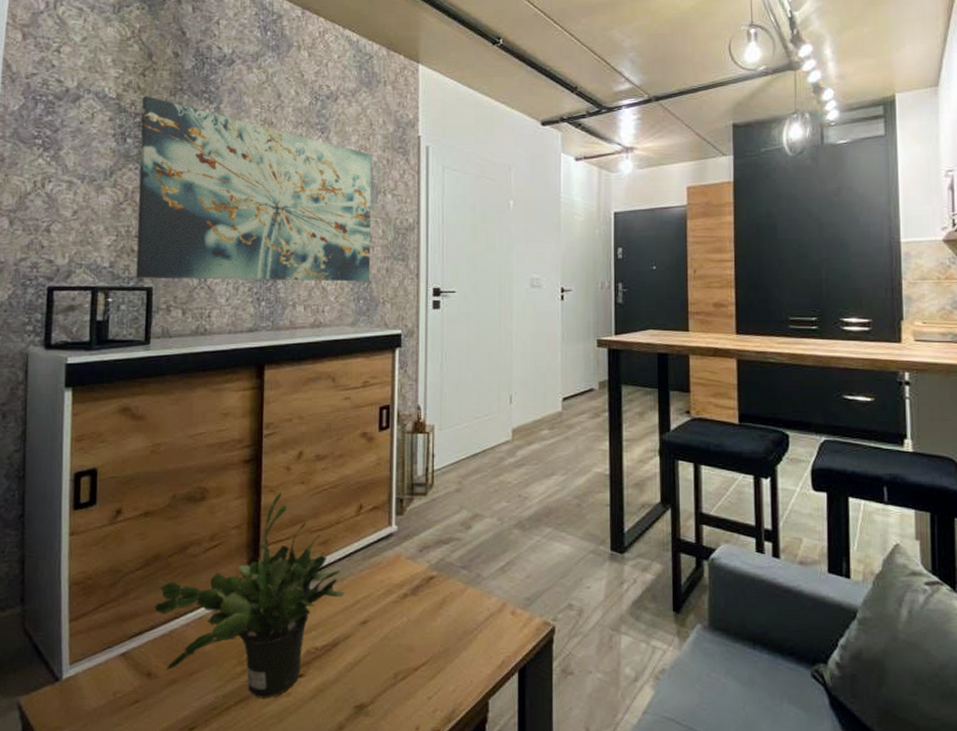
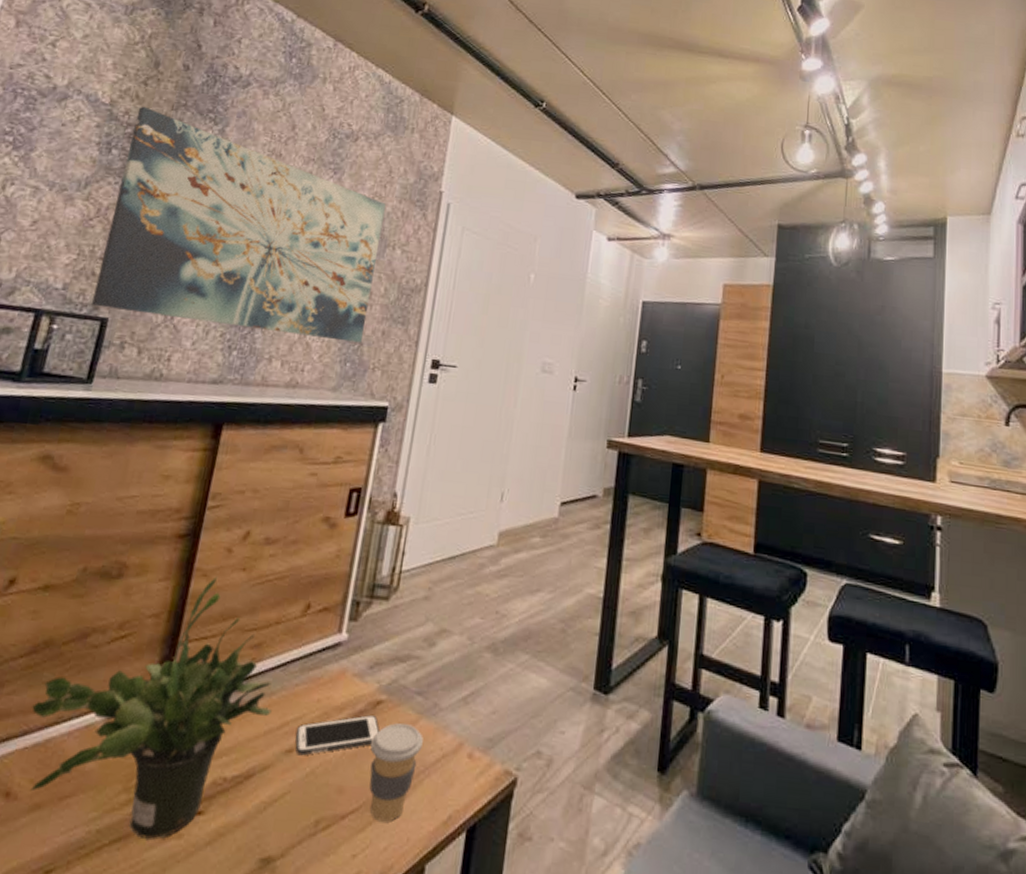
cell phone: none [367,588,435,625] -> present [295,714,380,756]
coffee cup: none [430,592,472,670] -> present [369,722,424,822]

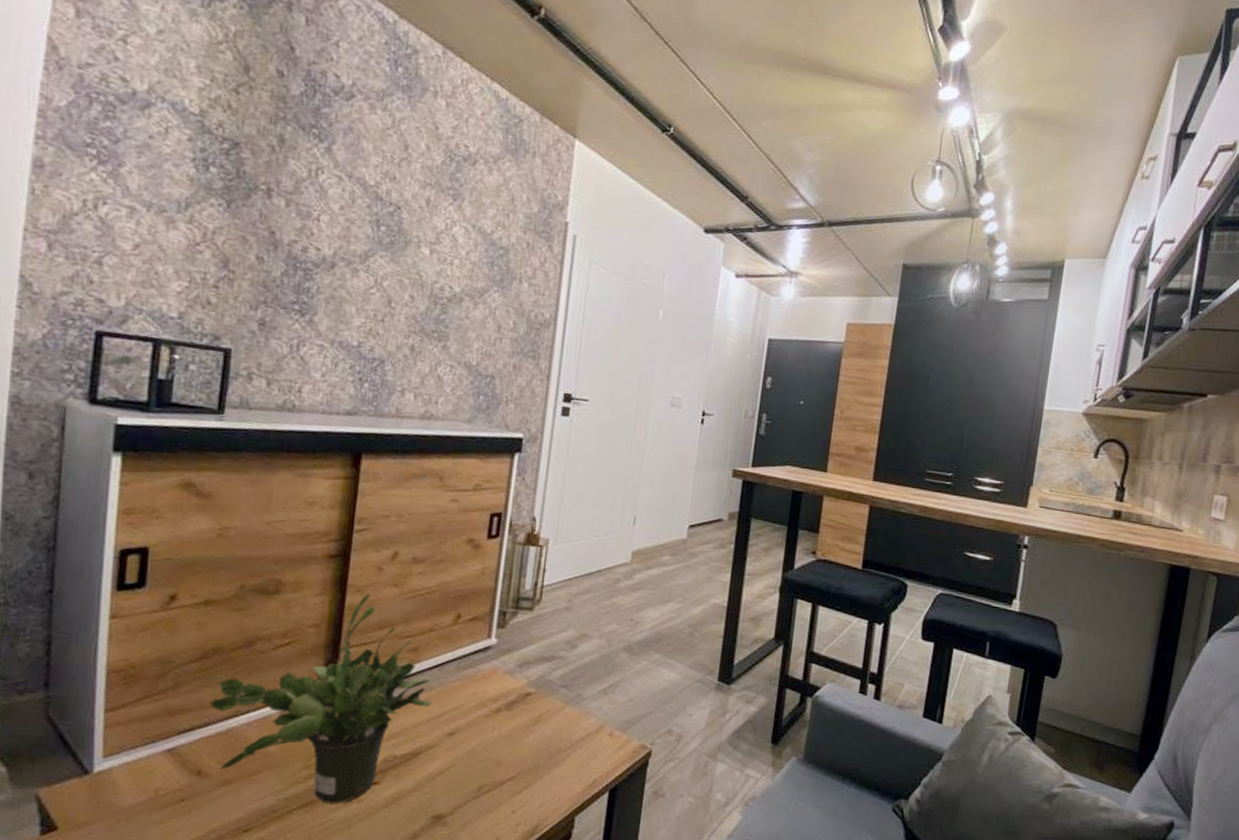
wall art: present [91,106,386,343] -> none [212,118,510,377]
cell phone: present [295,714,380,756] -> none [455,704,530,738]
coffee cup: present [369,722,424,822] -> none [523,710,569,786]

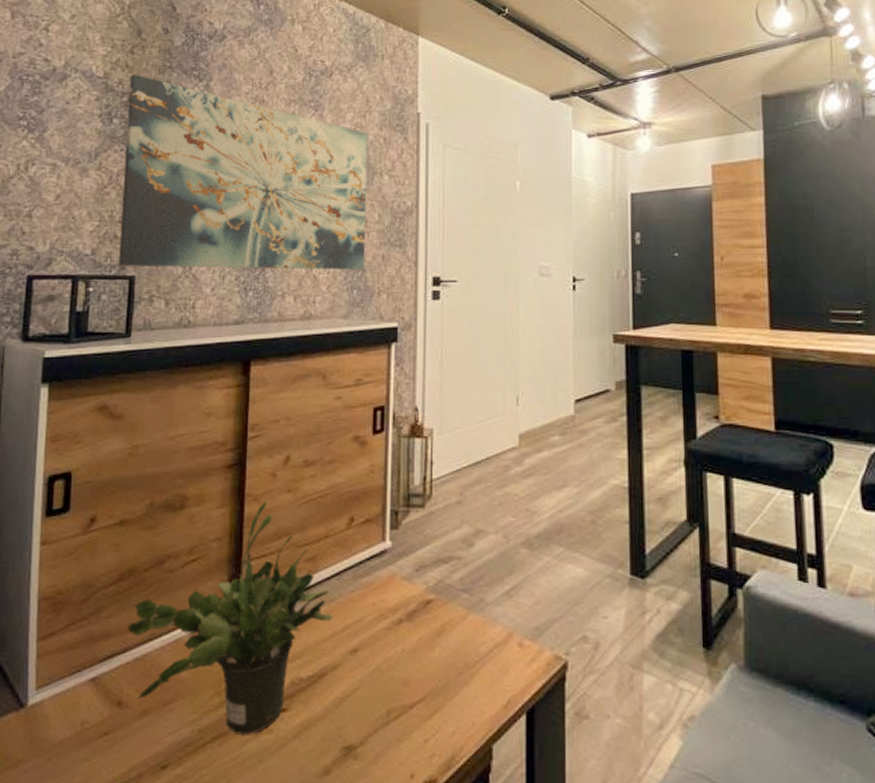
wall art: none [212,118,510,377] -> present [119,74,368,270]

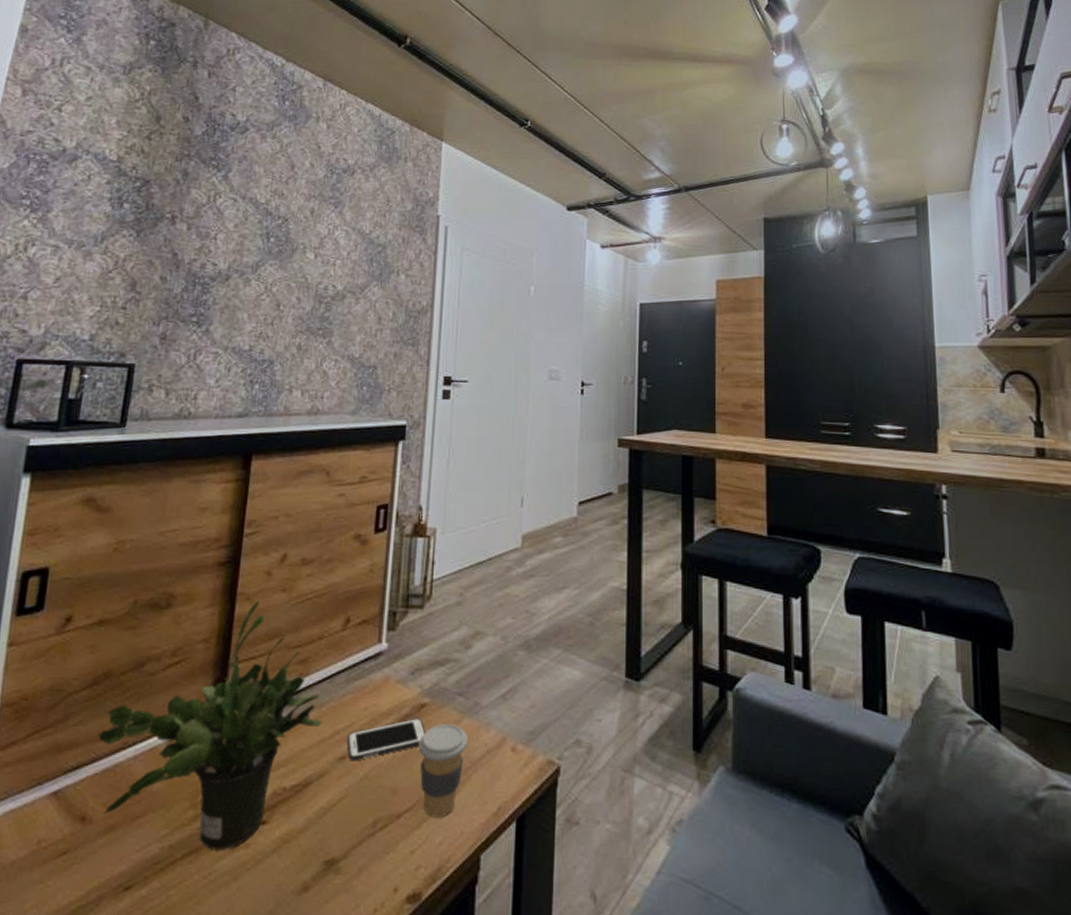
wall art: present [119,74,368,270] -> none [118,160,387,367]
cell phone: none [357,613,432,654] -> present [346,717,425,762]
coffee cup: none [427,618,474,709] -> present [419,723,468,818]

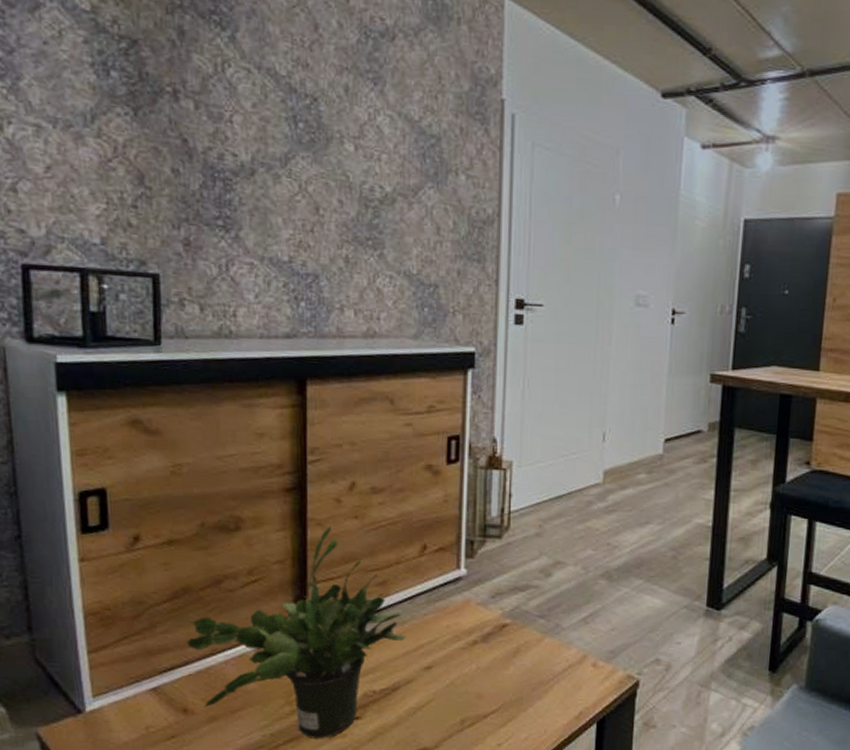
cell phone: present [346,717,425,762] -> none [431,635,508,671]
coffee cup: present [419,723,468,818] -> none [502,641,549,719]

